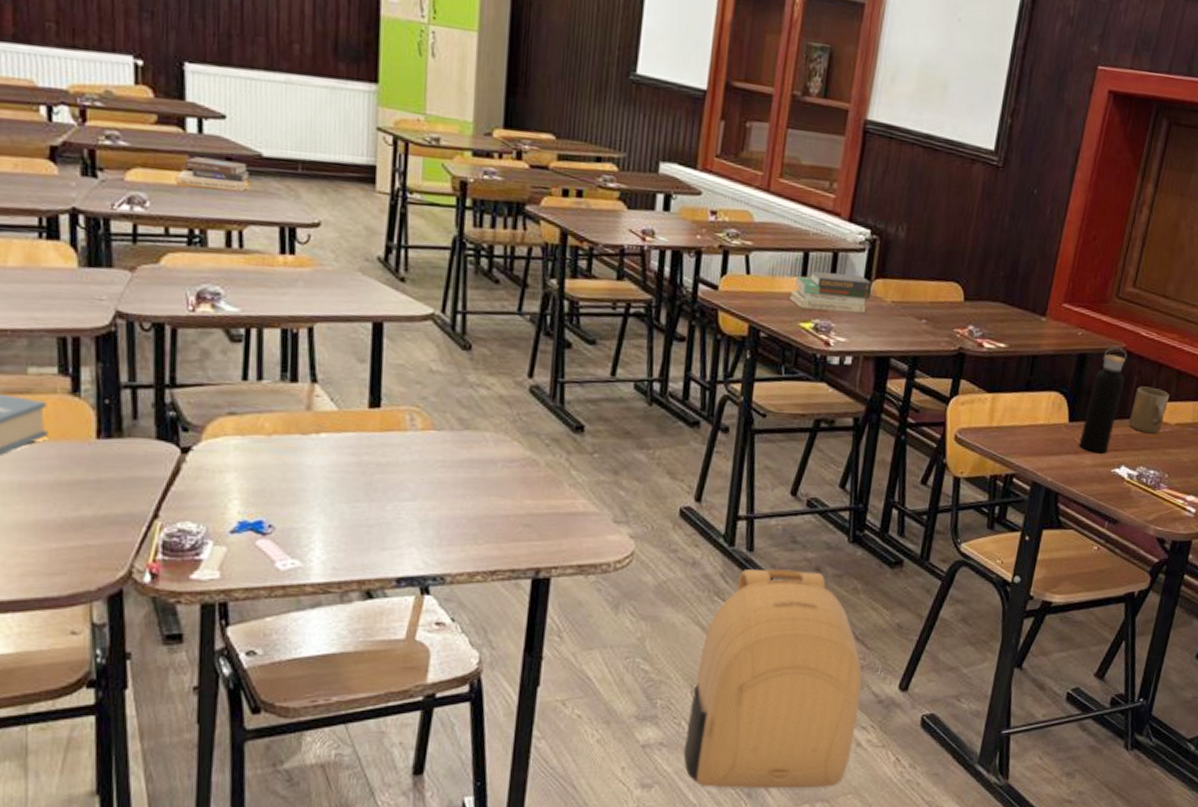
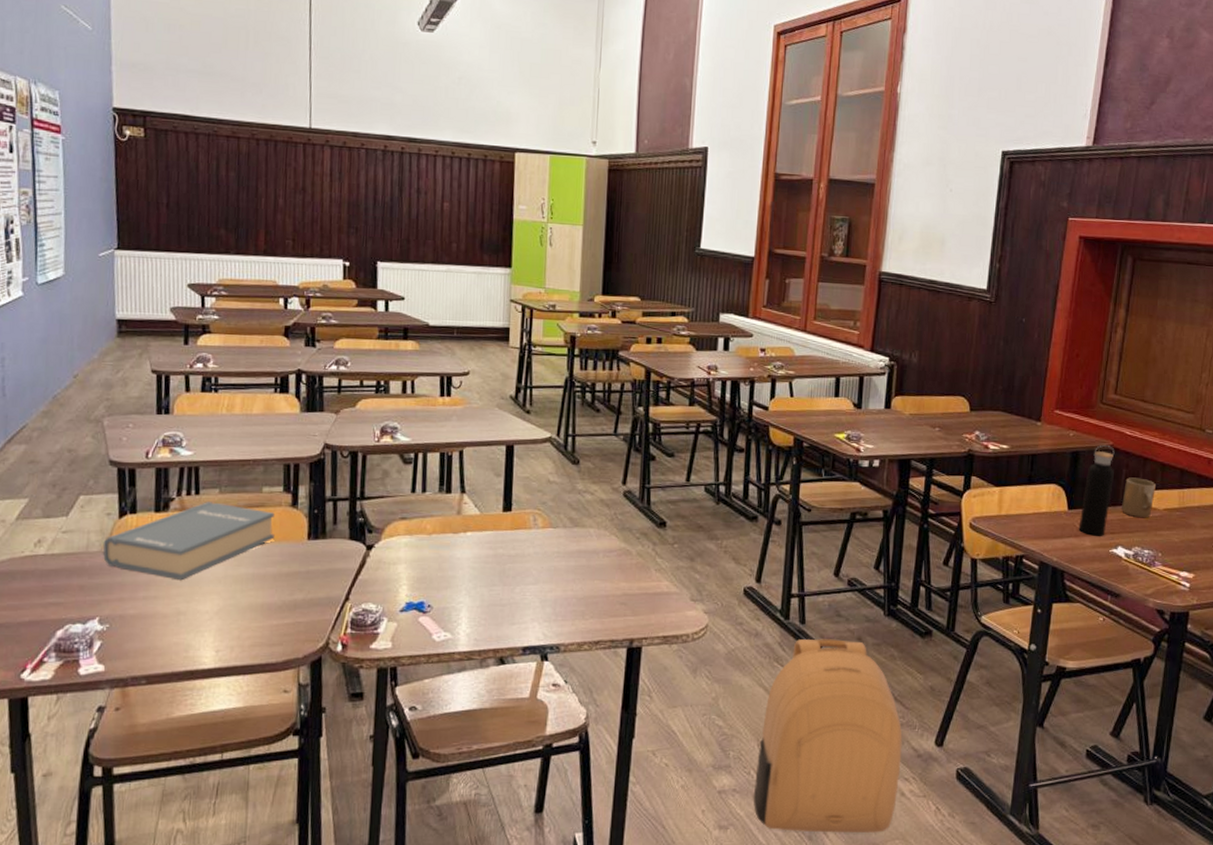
books: present [175,157,249,192] -> none [368,328,420,352]
books: present [789,271,871,314] -> none [826,393,892,425]

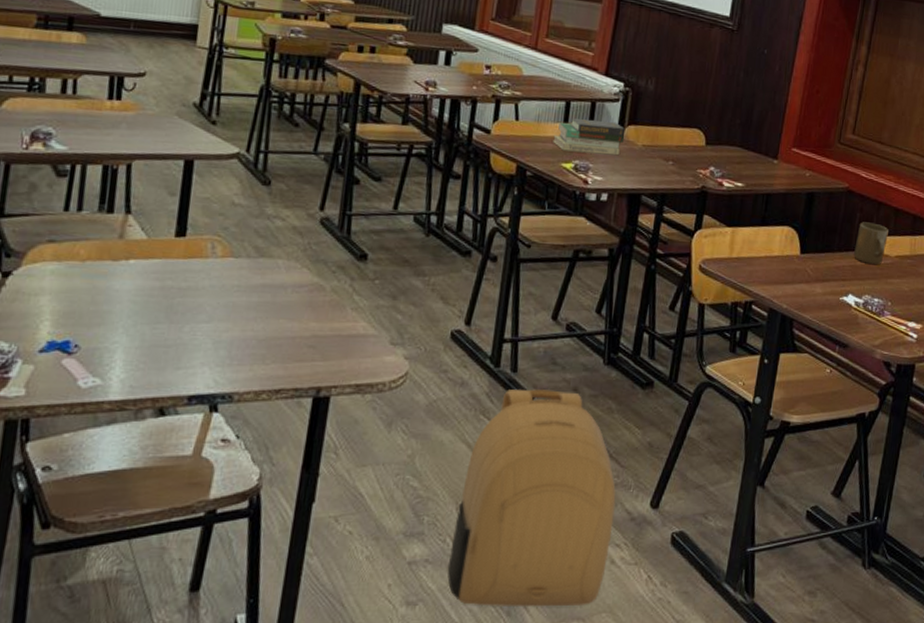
books: none [826,393,892,425] -> present [553,118,625,156]
water bottle: present [1078,445,1115,536] -> none [810,187,850,283]

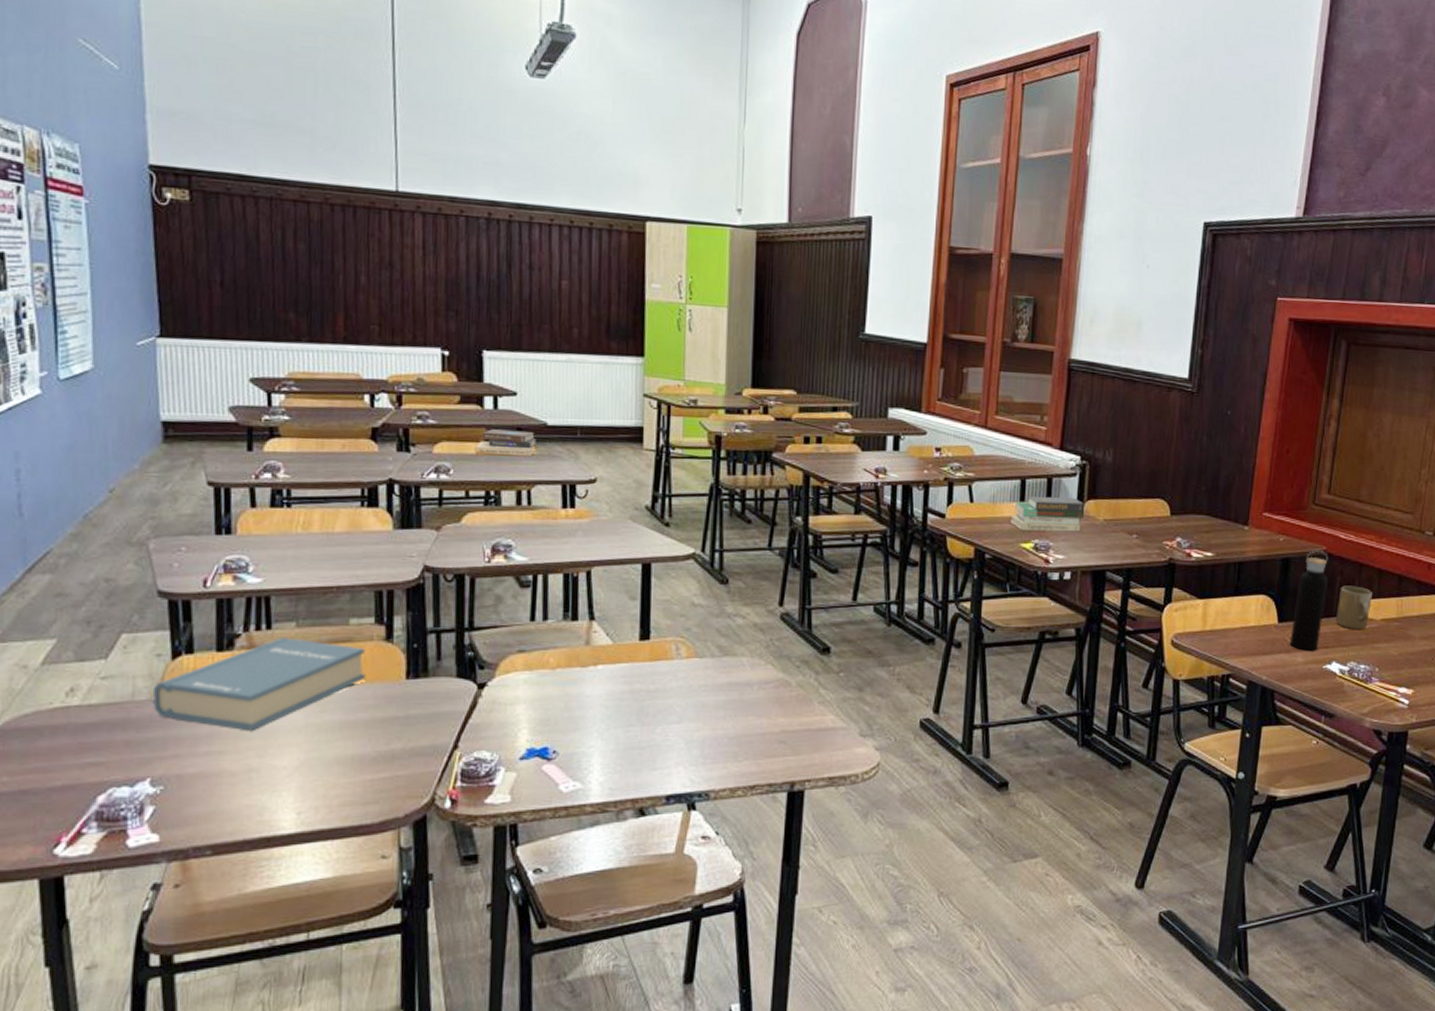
books: none [22,16,88,46] -> present [474,429,536,457]
backpack: present [447,389,616,607] -> none [933,774,1099,990]
water bottle: none [810,187,850,283] -> present [1289,551,1328,651]

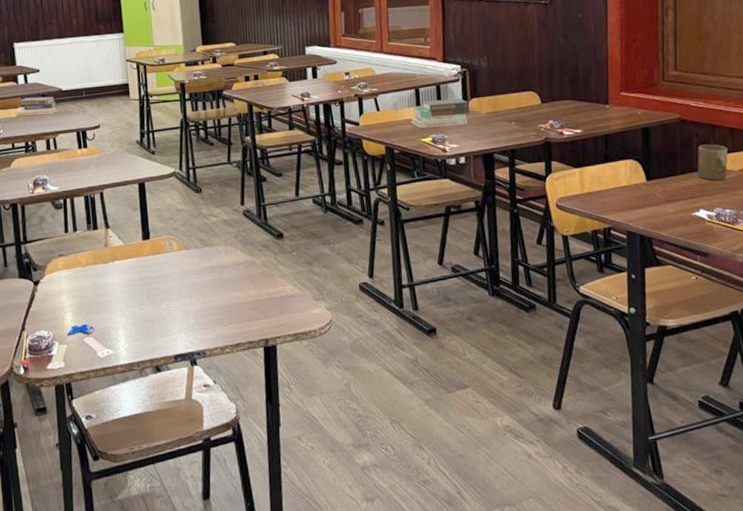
water bottle: present [1289,551,1328,651] -> none [659,118,686,203]

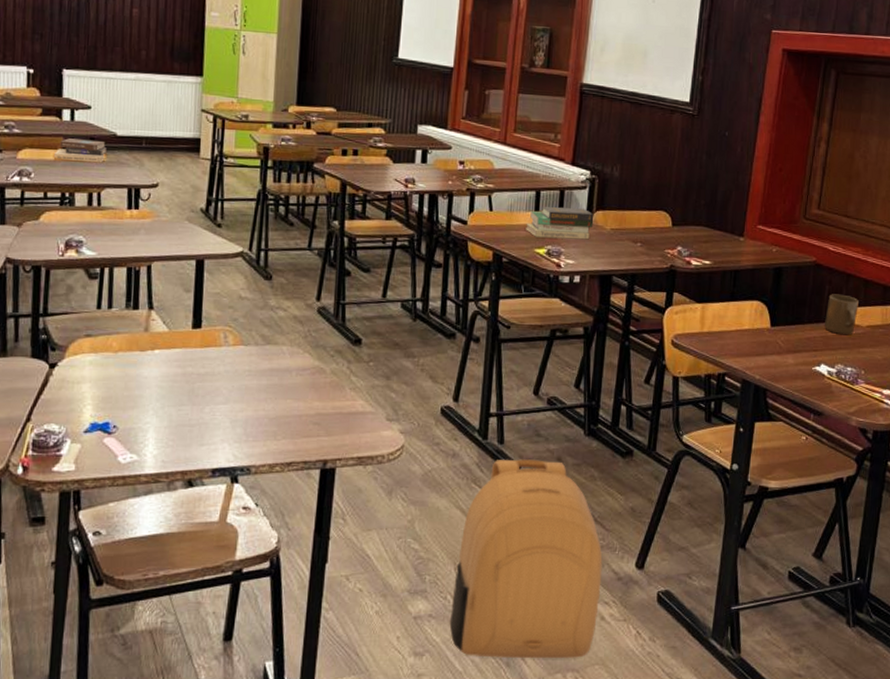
backpack: none [392,321,525,499] -> present [449,459,603,659]

